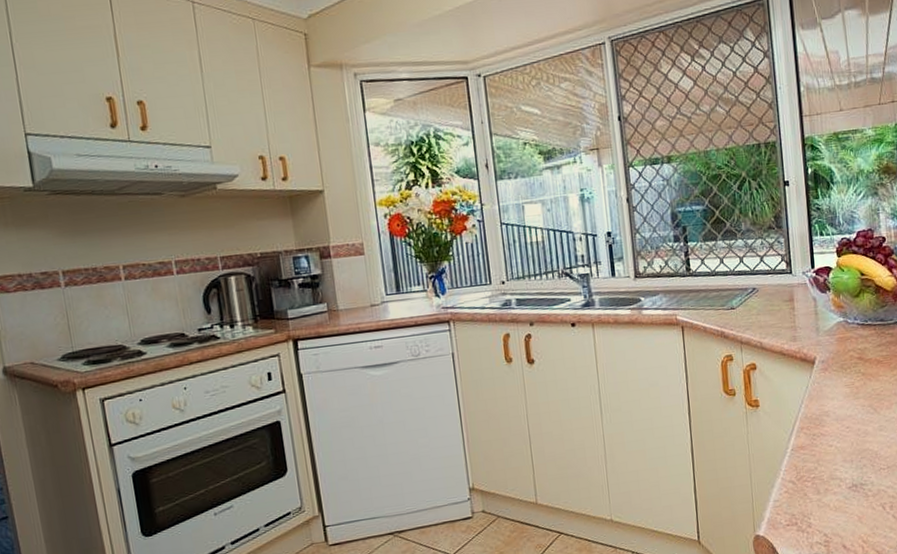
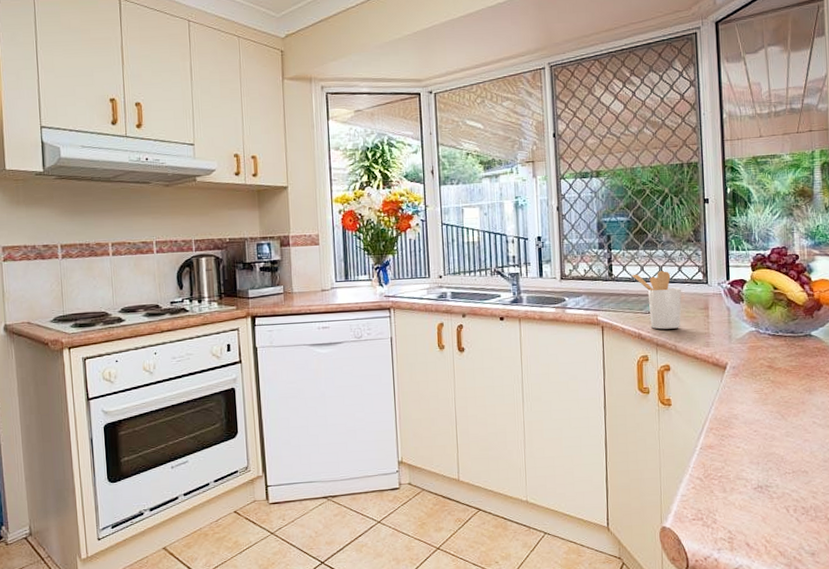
utensil holder: none [711,261,765,326] -> present [631,270,682,330]

